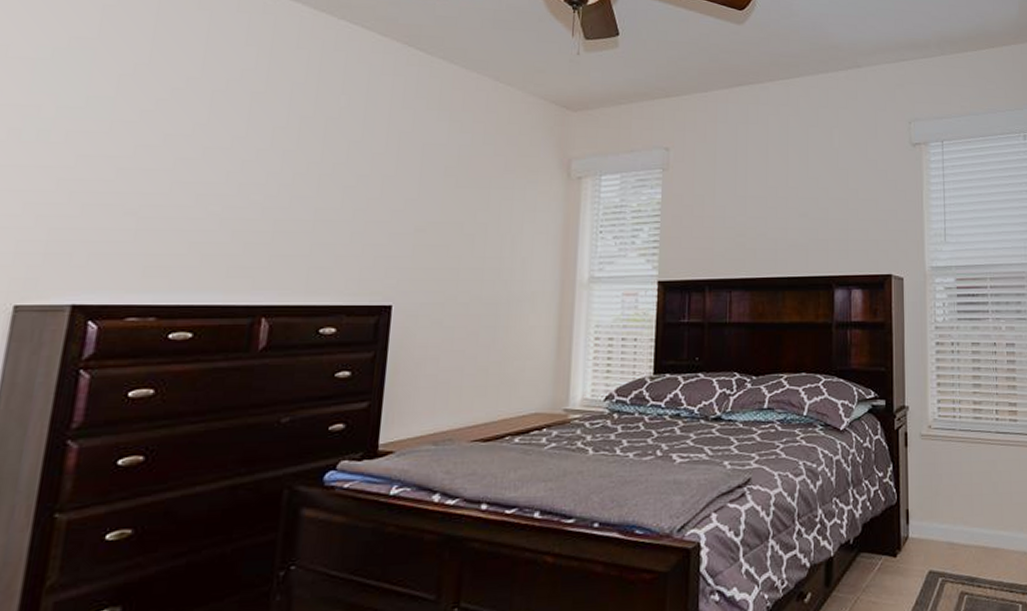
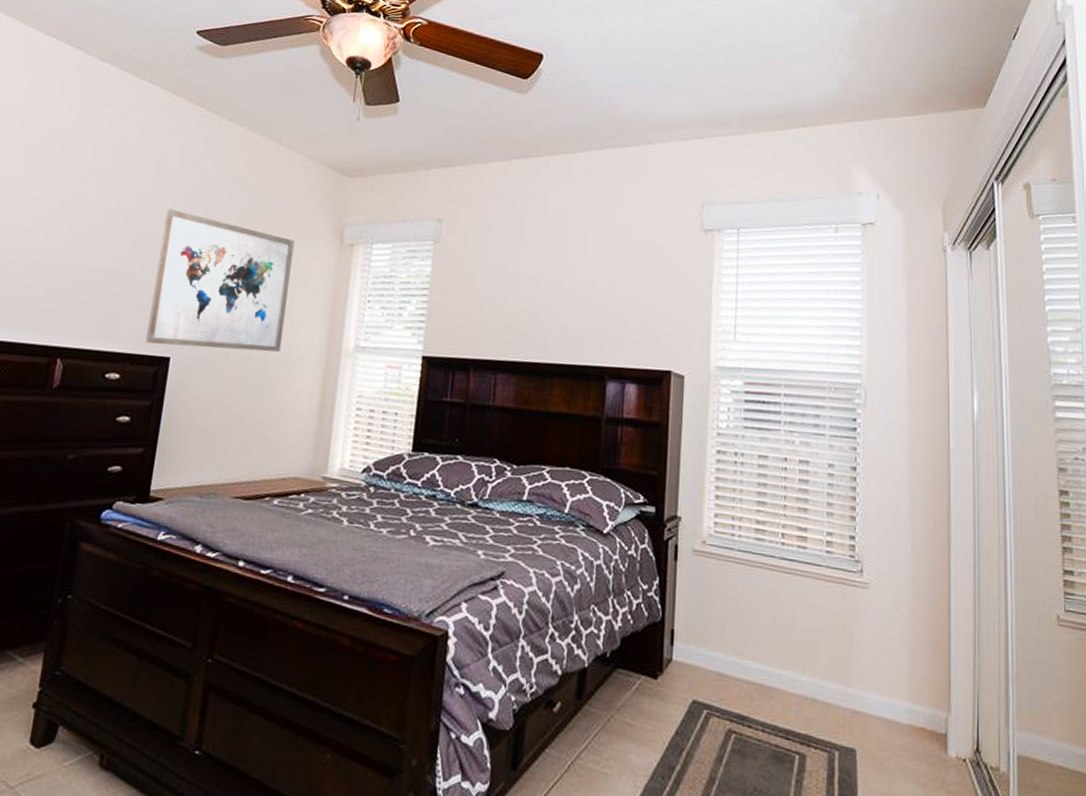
wall art: none [363,152,520,294] -> present [146,209,294,352]

